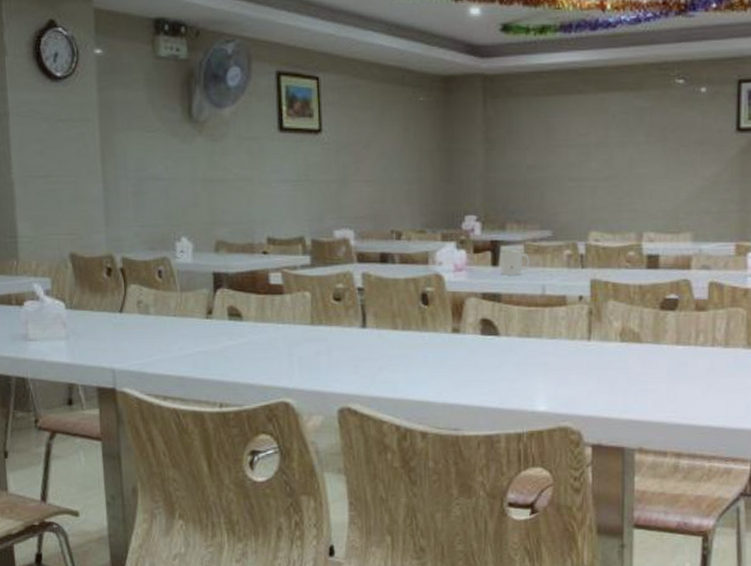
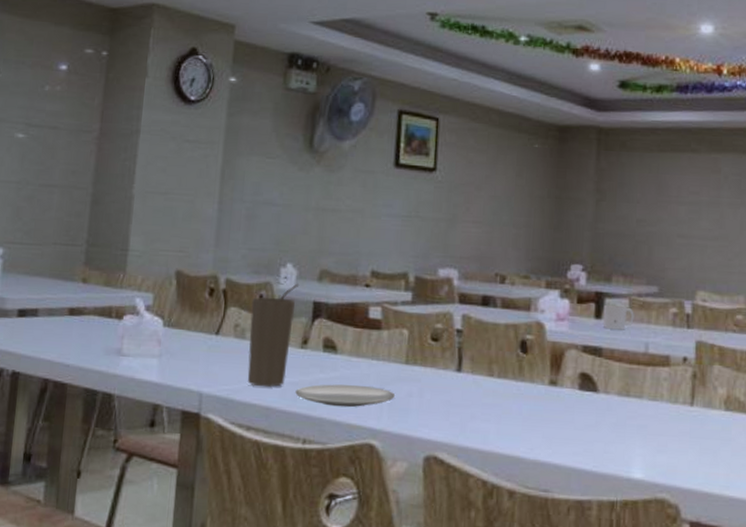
cup: none [150,256,197,358] -> present [247,283,300,387]
plate: none [206,349,304,371] -> present [295,384,395,408]

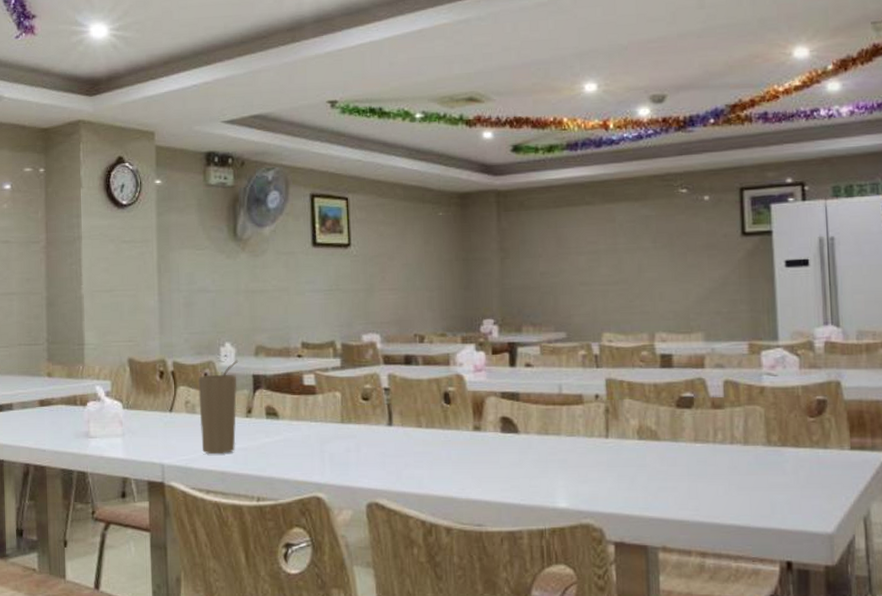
plate: present [295,384,395,408] -> none [245,446,334,466]
mug: present [603,304,634,330] -> none [517,352,546,375]

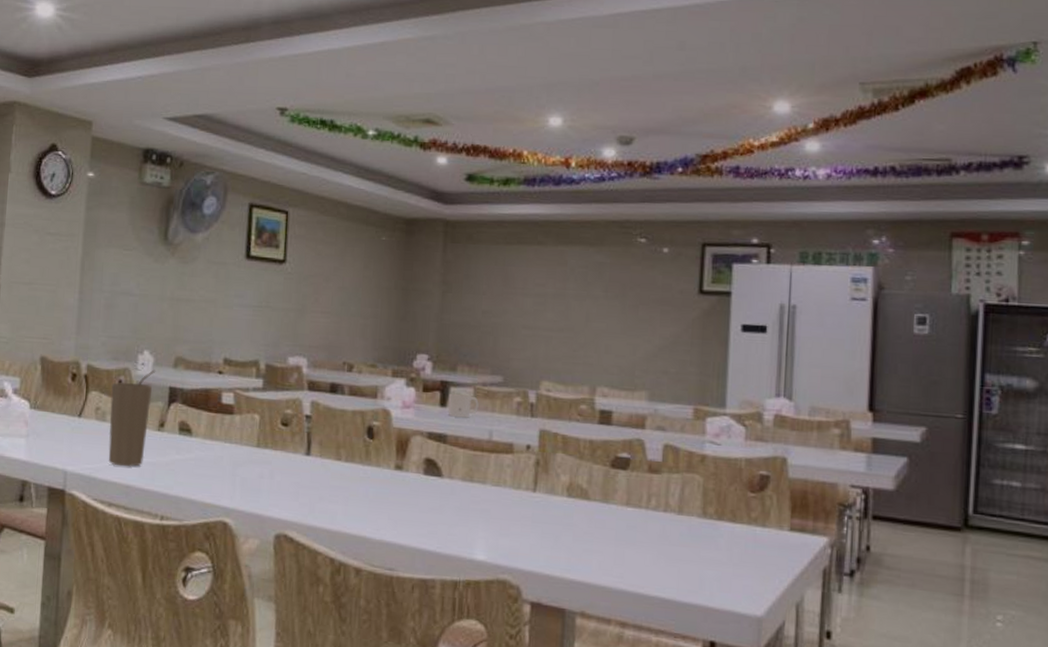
mug: none [517,352,546,375] -> present [447,393,479,418]

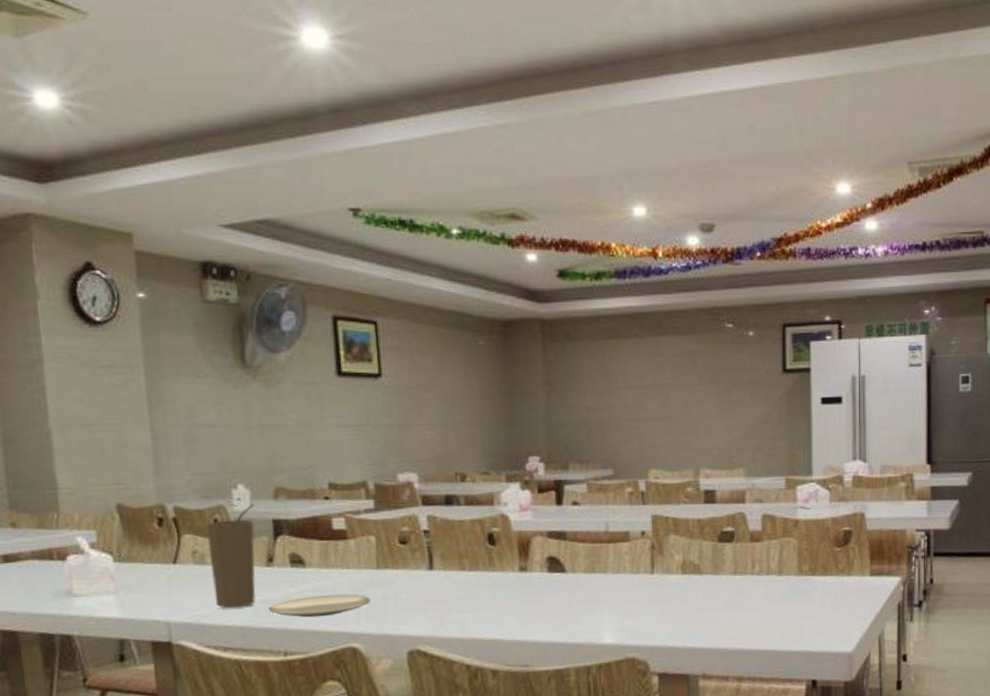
plate: none [153,465,247,487] -> present [268,594,370,618]
mug: present [447,393,479,418] -> none [563,490,593,514]

